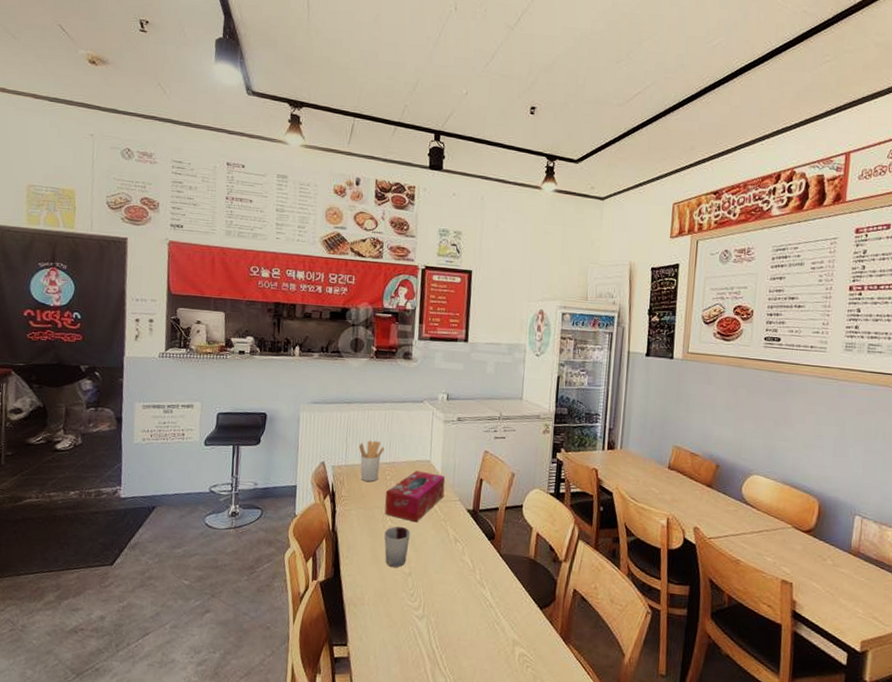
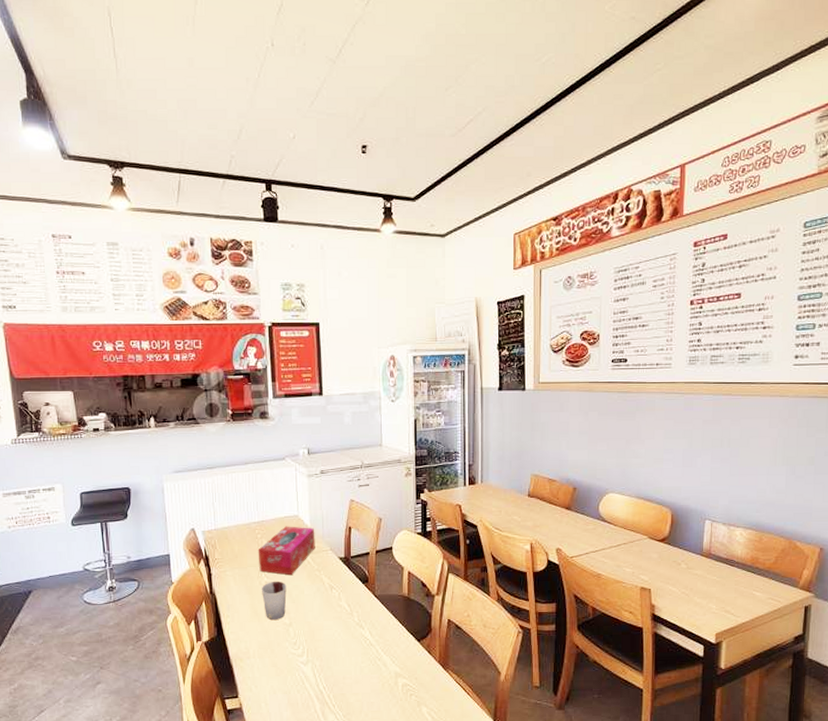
utensil holder: present [358,440,385,482] -> none [226,502,252,542]

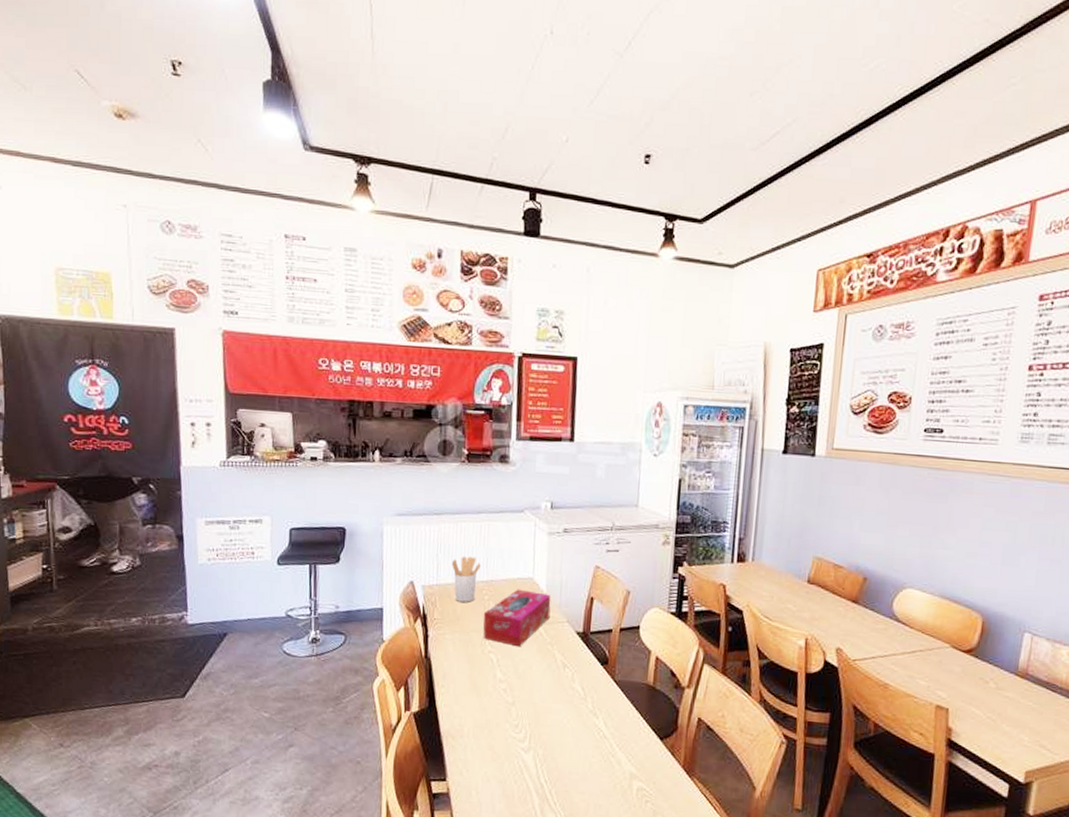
utensil holder: none [226,502,252,542] -> present [451,556,481,602]
cup: present [261,581,287,620] -> none [483,651,513,696]

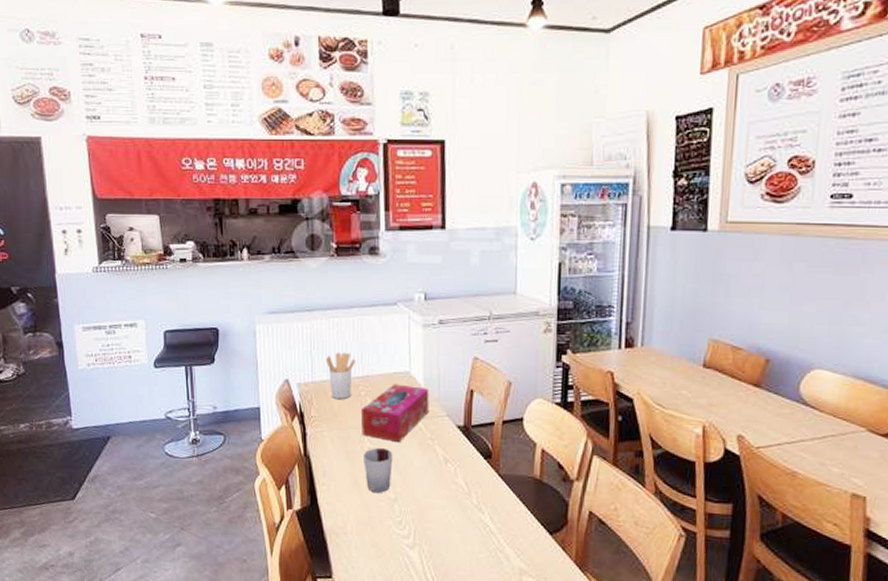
cup: none [483,651,513,696] -> present [362,447,393,493]

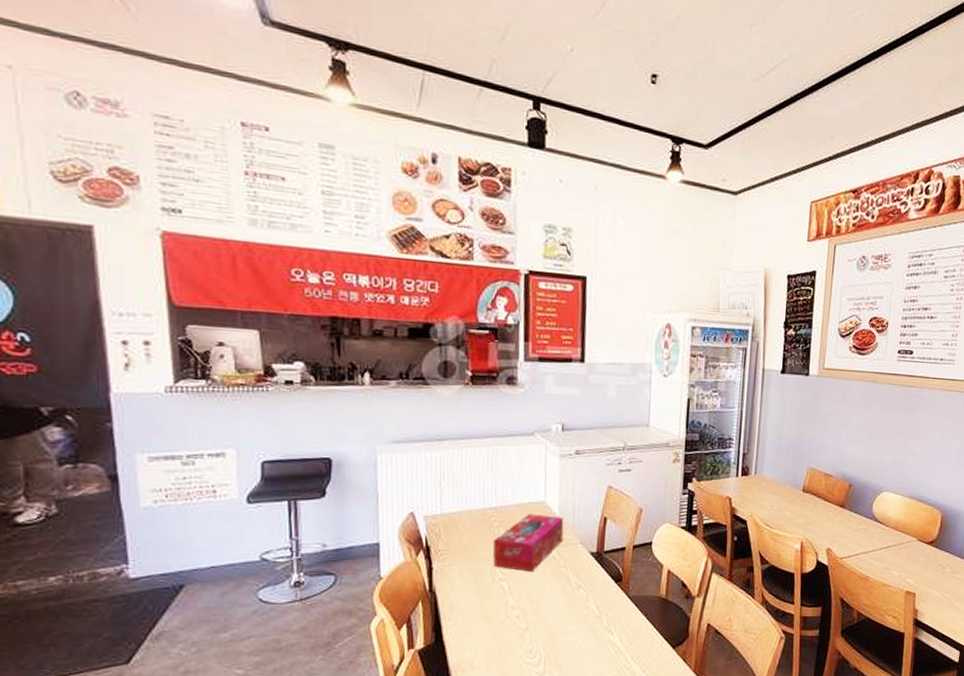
utensil holder: present [325,352,356,399] -> none [456,483,489,531]
cup: present [362,447,393,493] -> none [493,578,525,623]

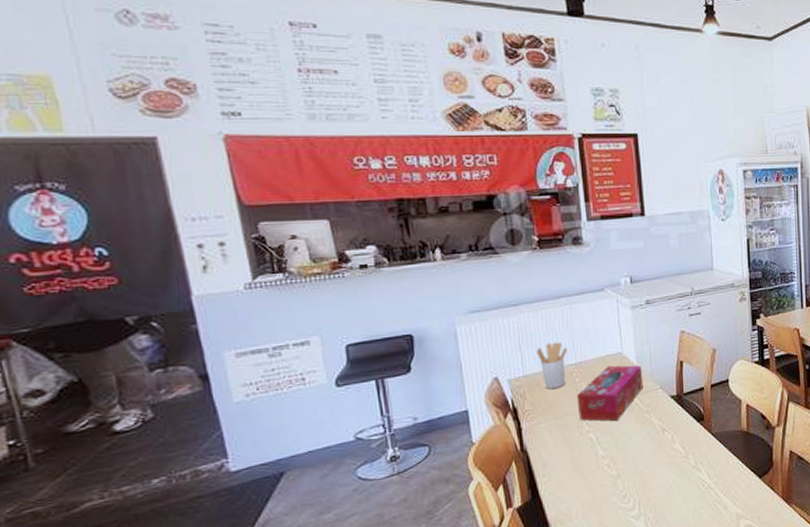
utensil holder: none [456,483,489,531] -> present [536,342,568,389]

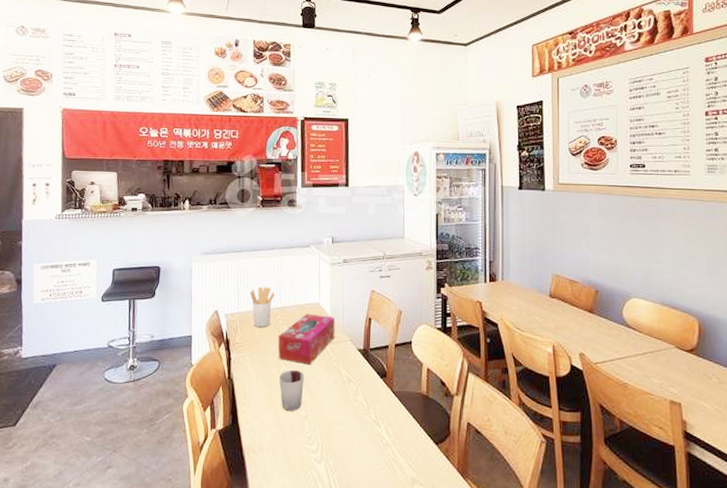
cup: none [582,428,613,473] -> present [278,369,304,411]

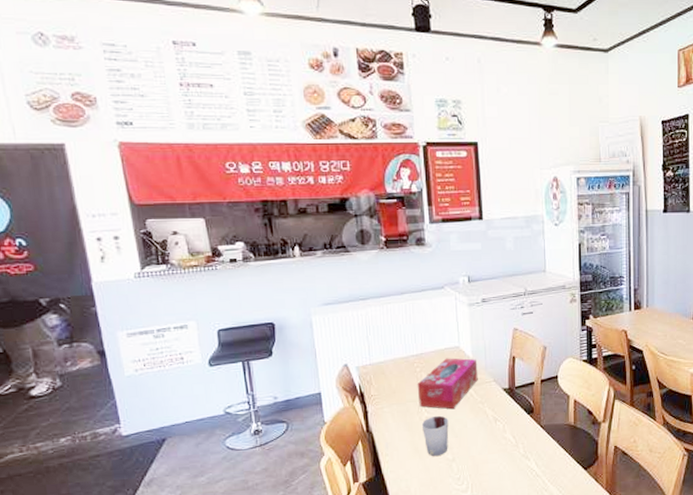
utensil holder: present [250,286,275,327] -> none [381,334,410,377]

